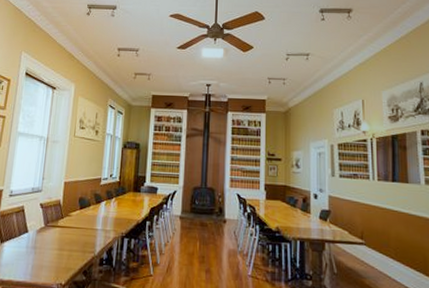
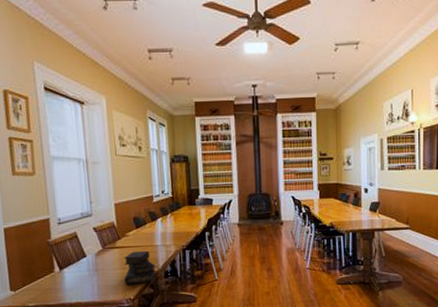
diary: none [58,232,92,269] -> present [124,250,156,285]

